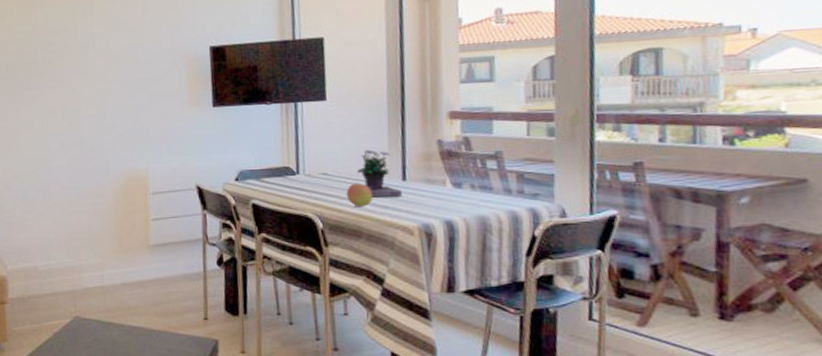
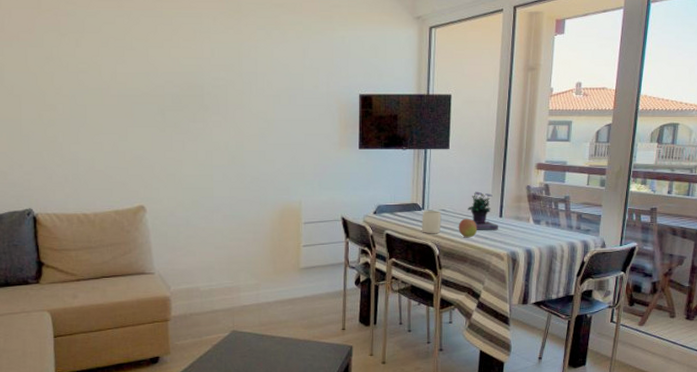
mug: none [297,175,324,204] -> present [422,211,442,234]

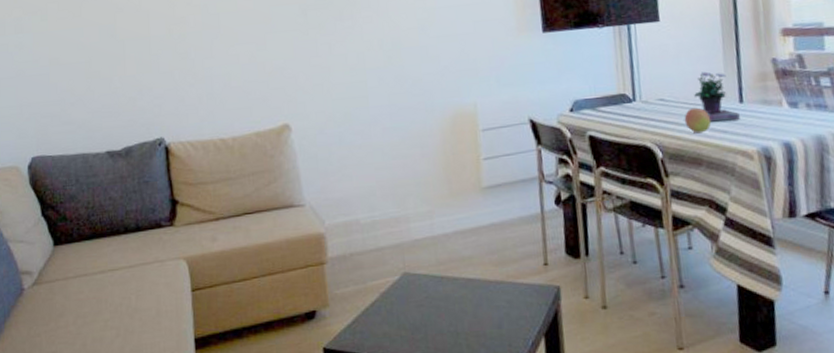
mug: present [422,211,442,234] -> none [633,101,661,132]

